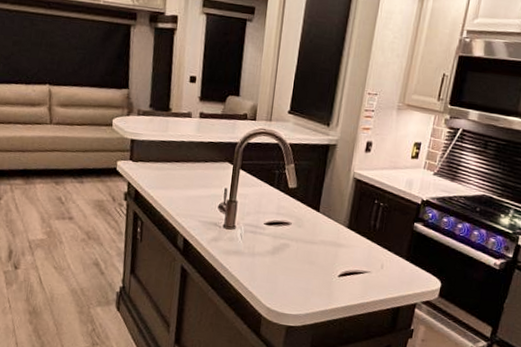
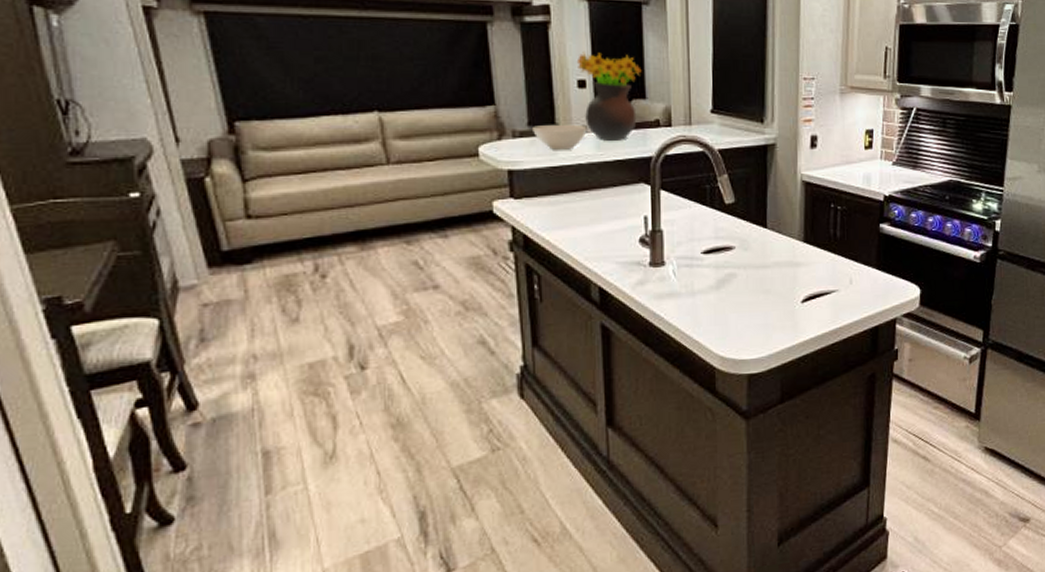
bowl: none [151,108,193,130] -> present [531,124,589,150]
flower arrangement: none [191,55,239,127] -> present [576,52,642,141]

